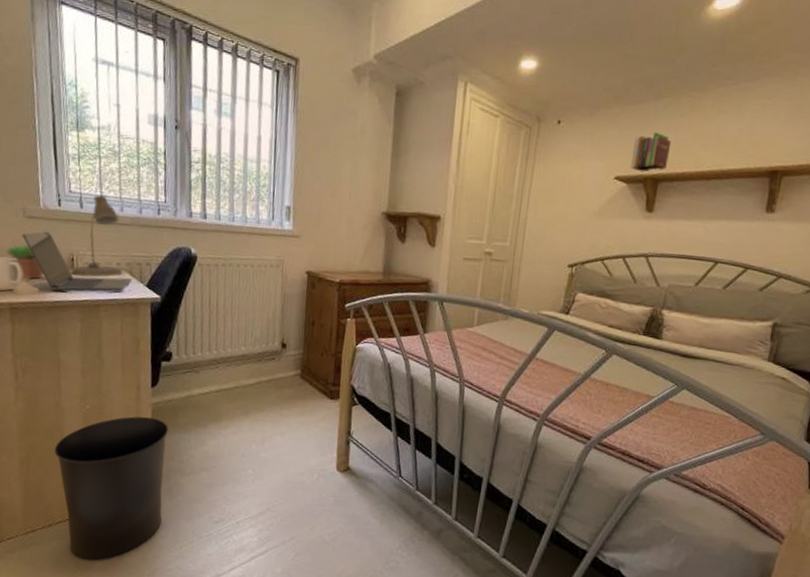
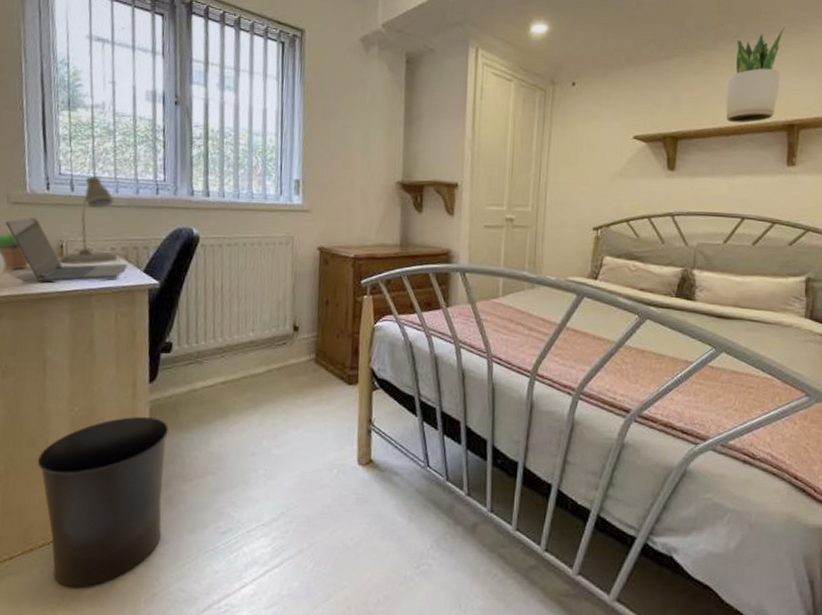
books: present [630,132,672,172] -> none [648,91,687,131]
planter: none [709,69,779,168] -> present [725,26,785,123]

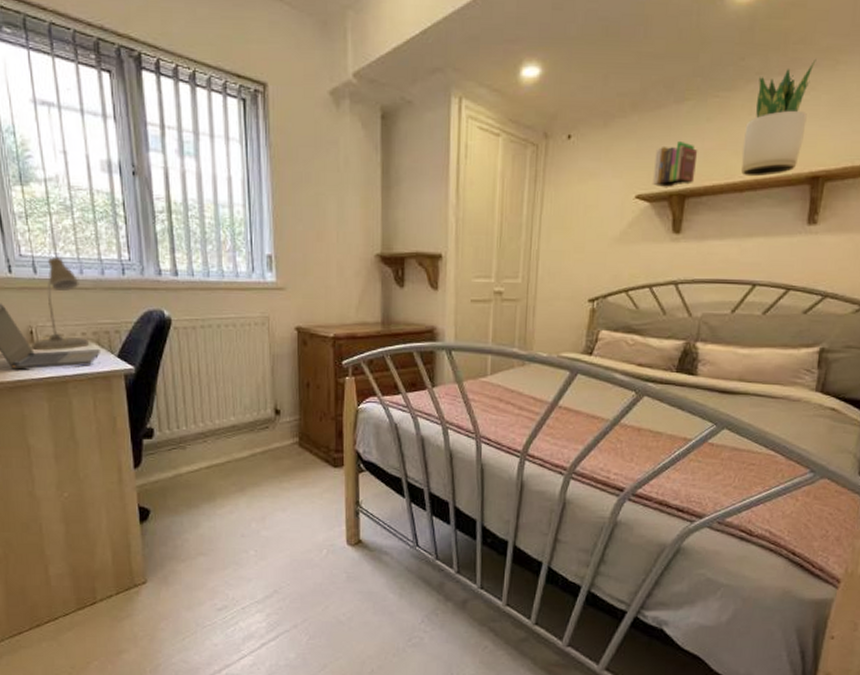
waste bin: present [37,417,169,588] -> none [33,502,159,660]
books: none [648,91,687,131] -> present [652,141,698,188]

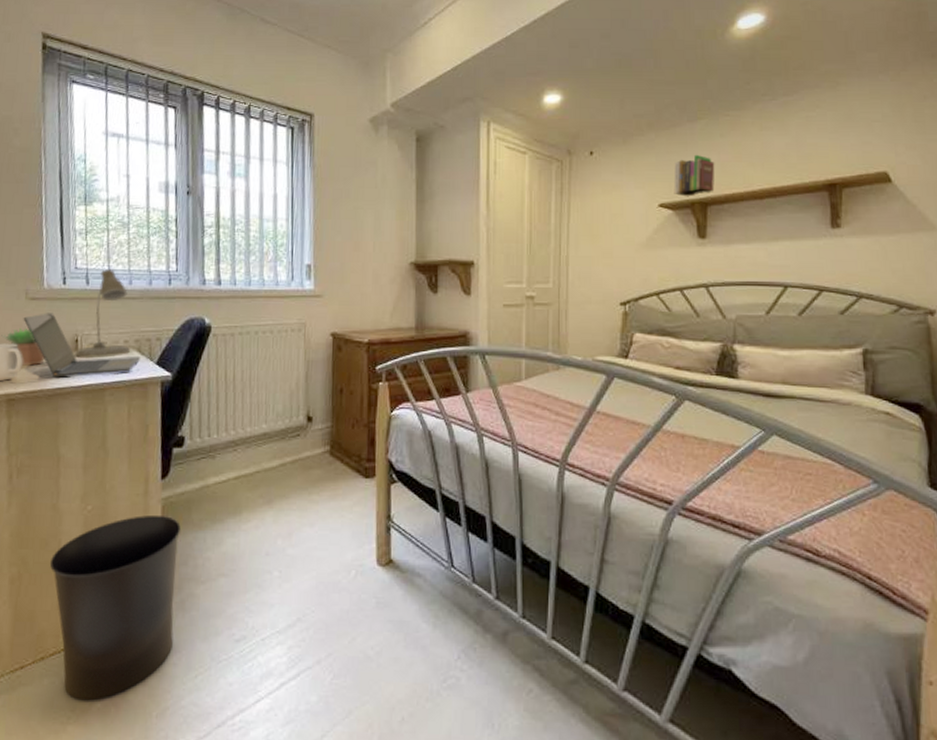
waste bin: none [33,502,159,660] -> present [49,515,181,701]
planter: present [741,58,817,177] -> none [757,81,817,185]

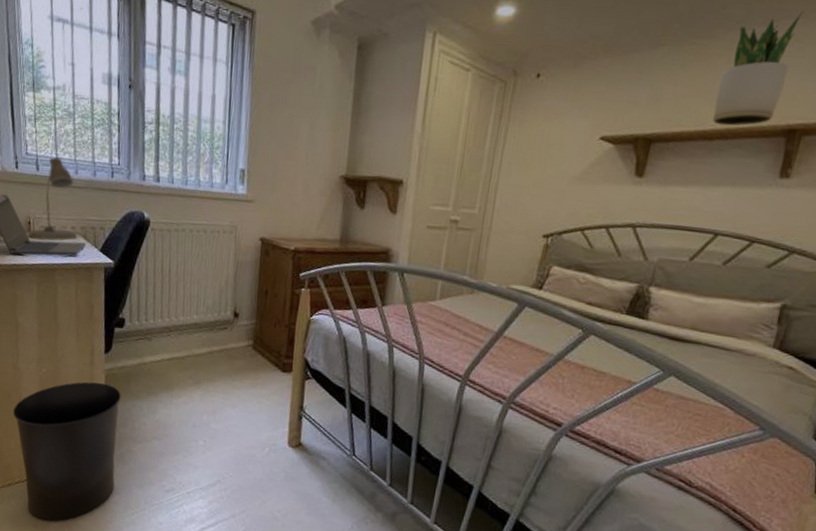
books: present [673,155,715,197] -> none [618,86,669,132]
planter: none [757,81,817,185] -> present [713,10,804,126]

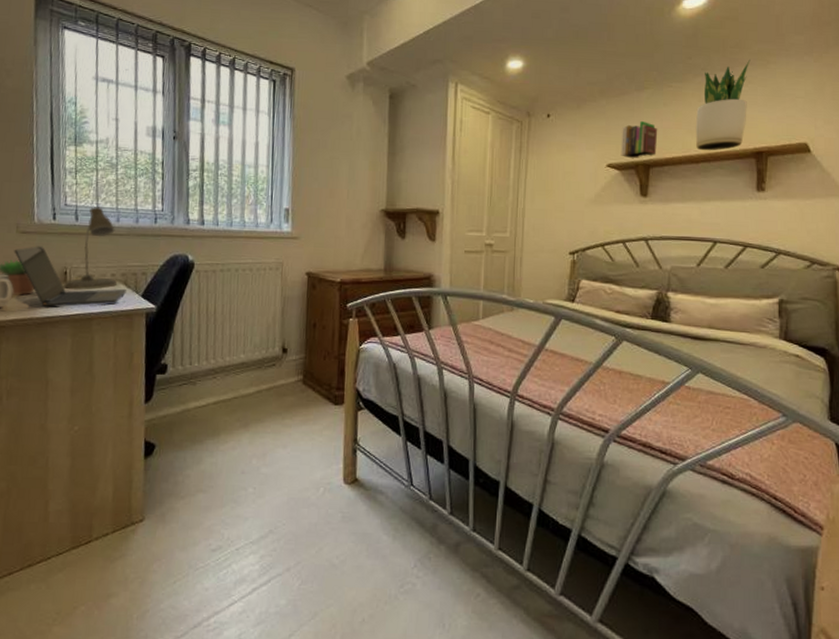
waste bin: present [12,381,121,521] -> none [37,436,163,605]
books: none [618,86,669,132] -> present [620,121,658,159]

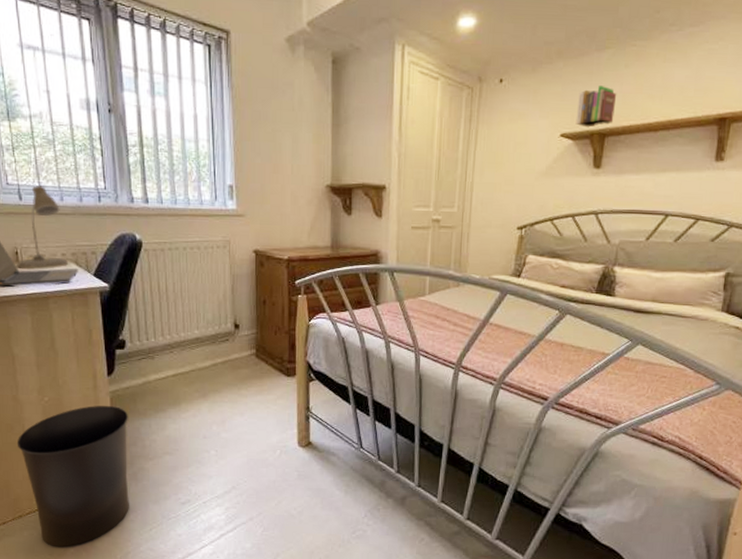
waste bin: none [37,436,163,605] -> present [16,406,129,548]
planter: present [695,59,751,151] -> none [656,11,724,118]

